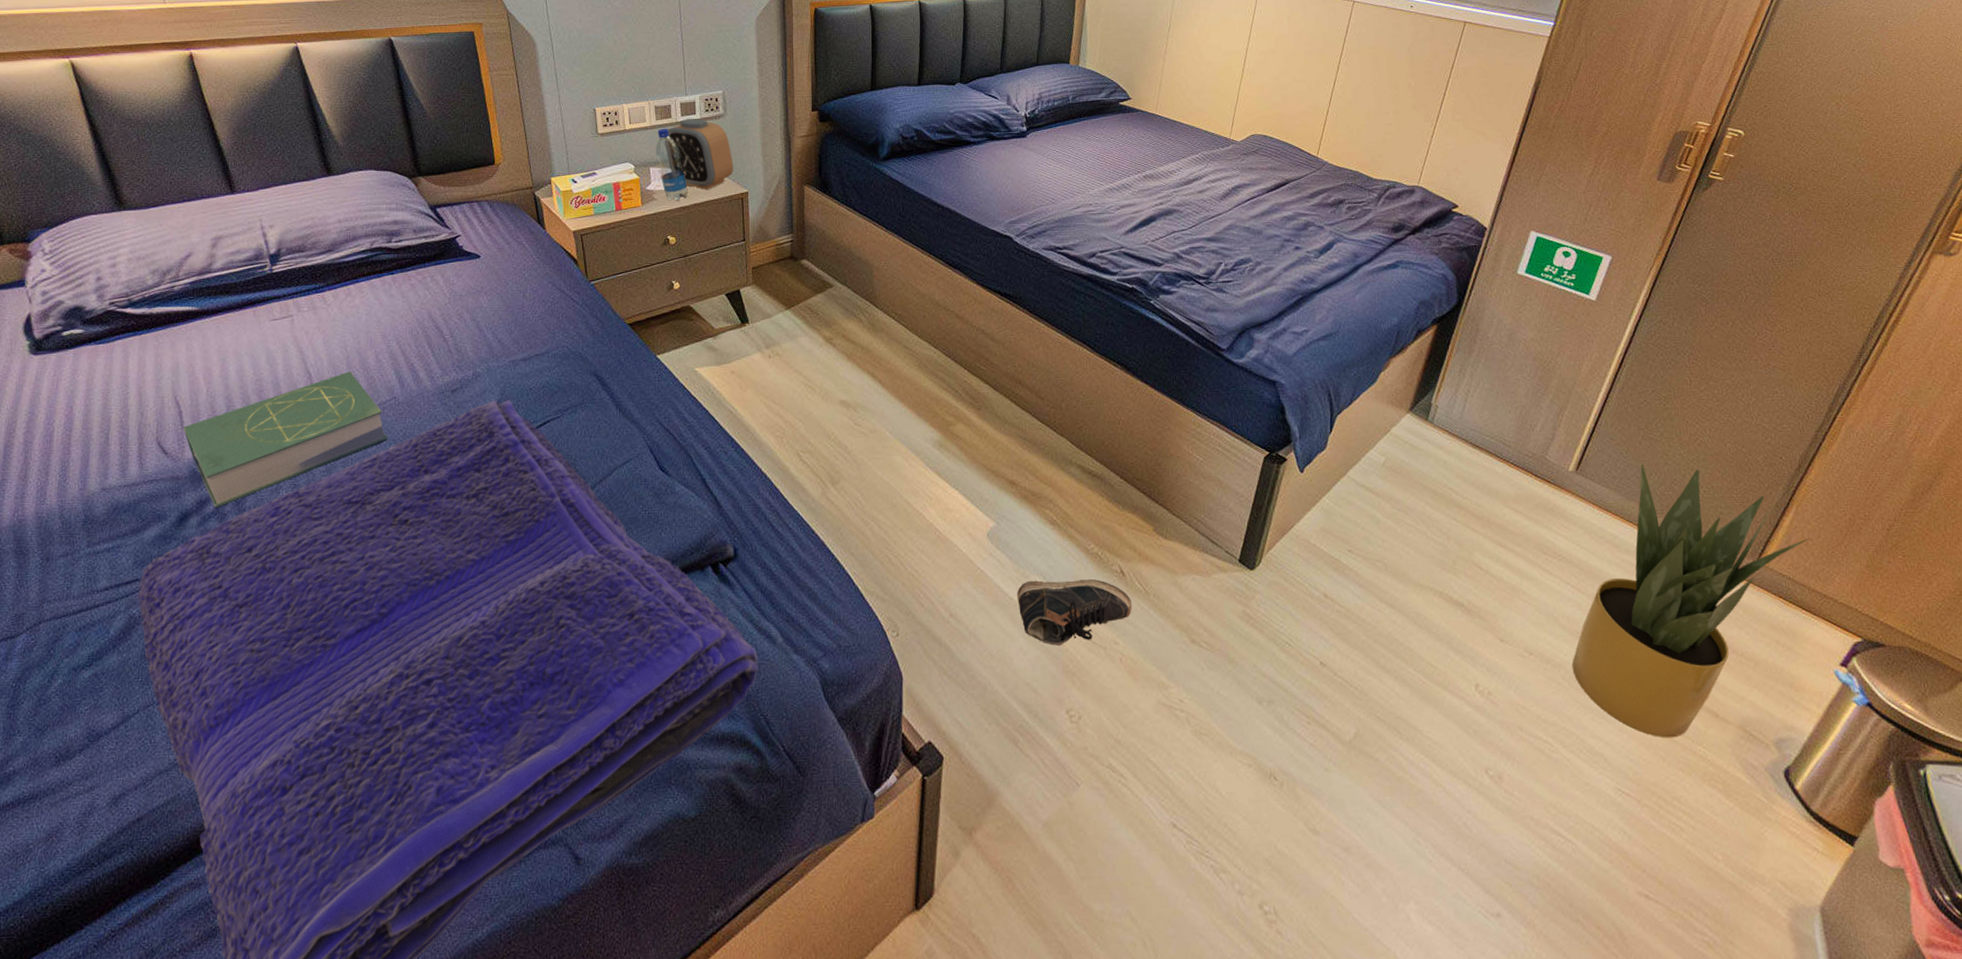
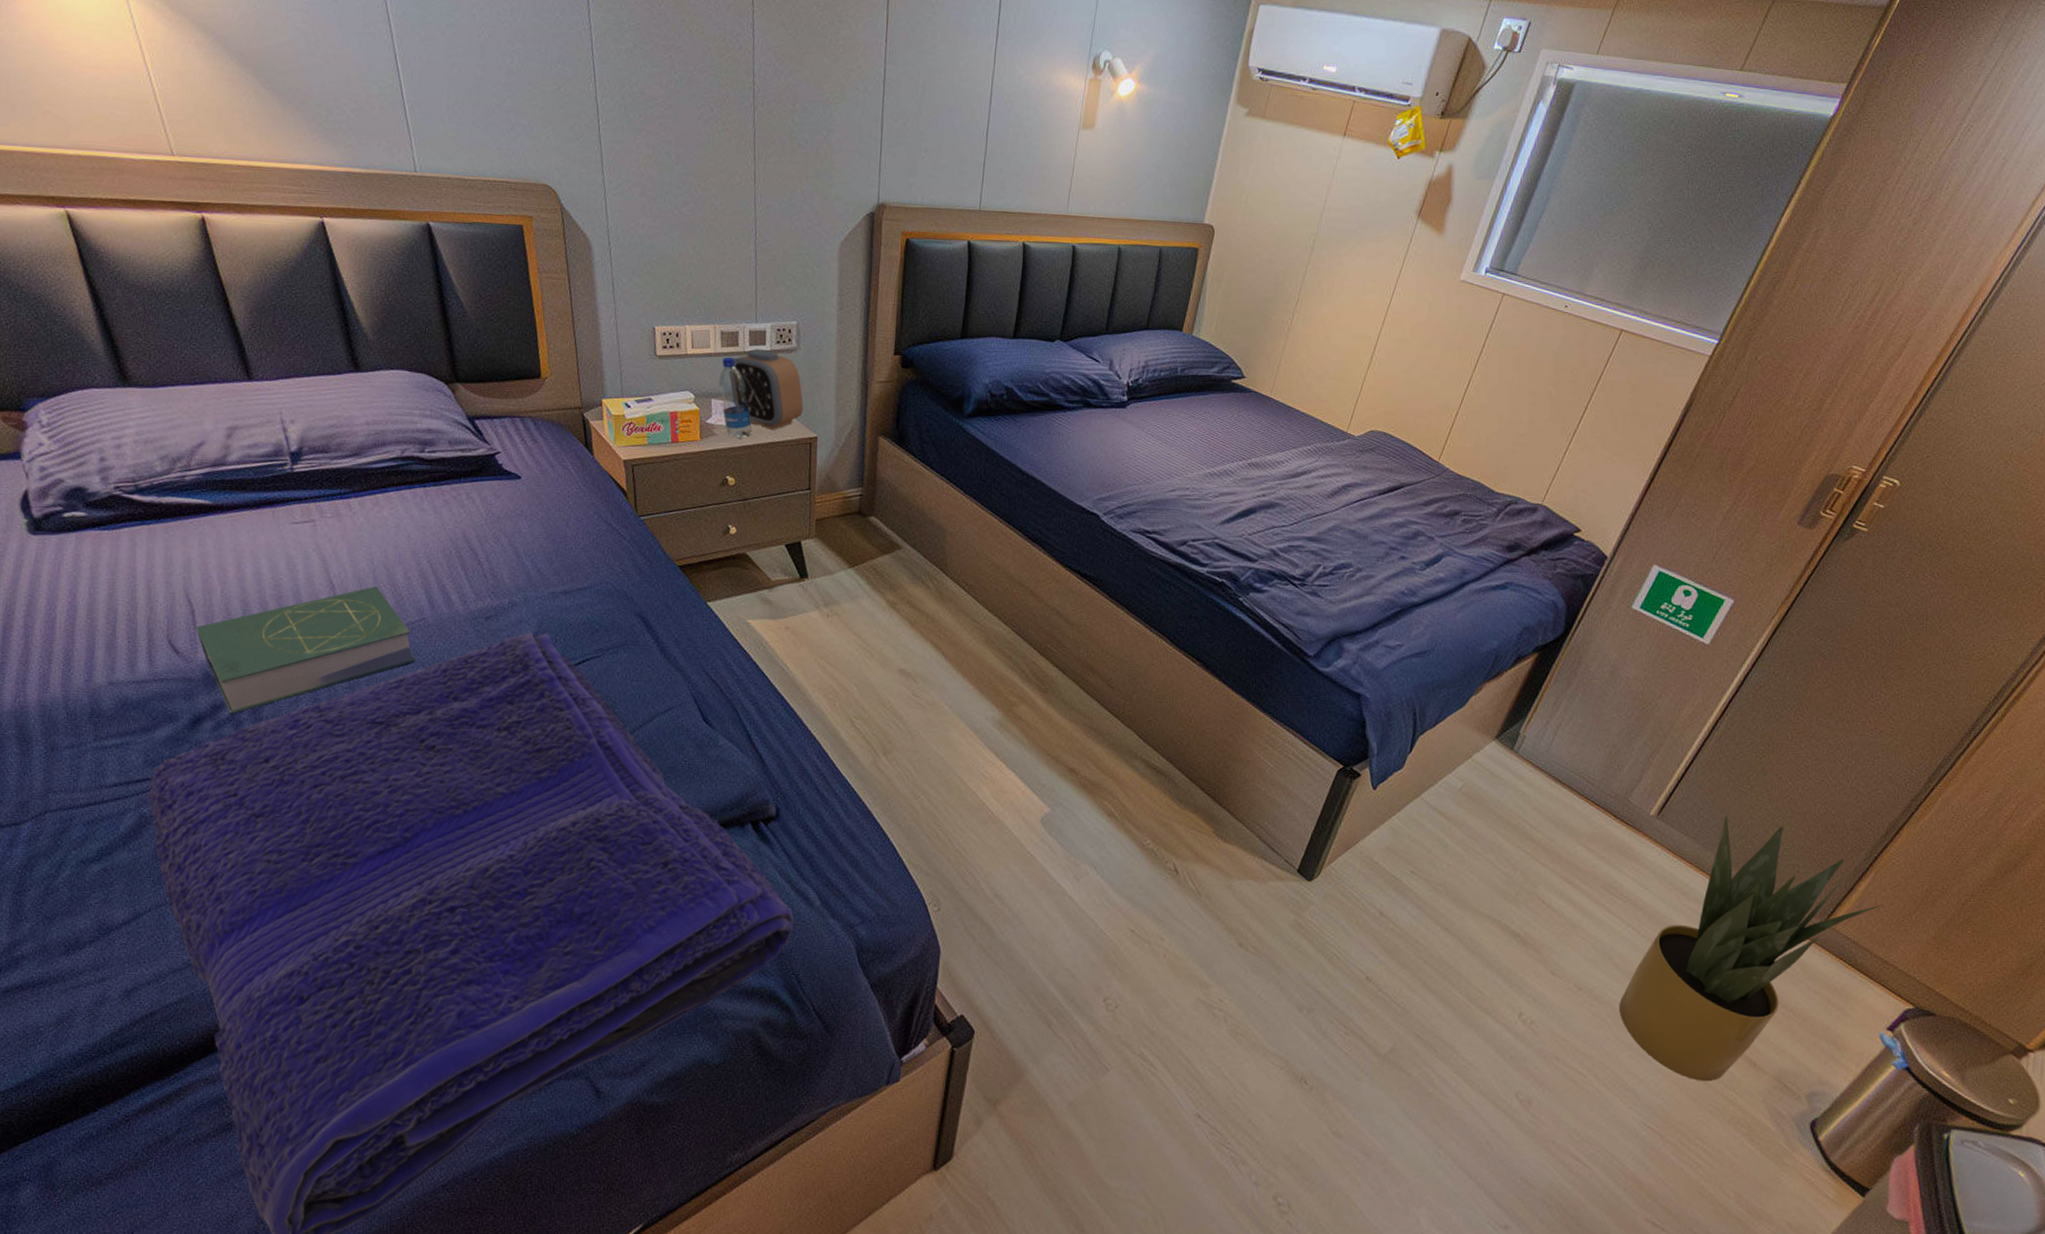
shoe: present [1017,579,1132,646] -> none [1065,869,1182,936]

